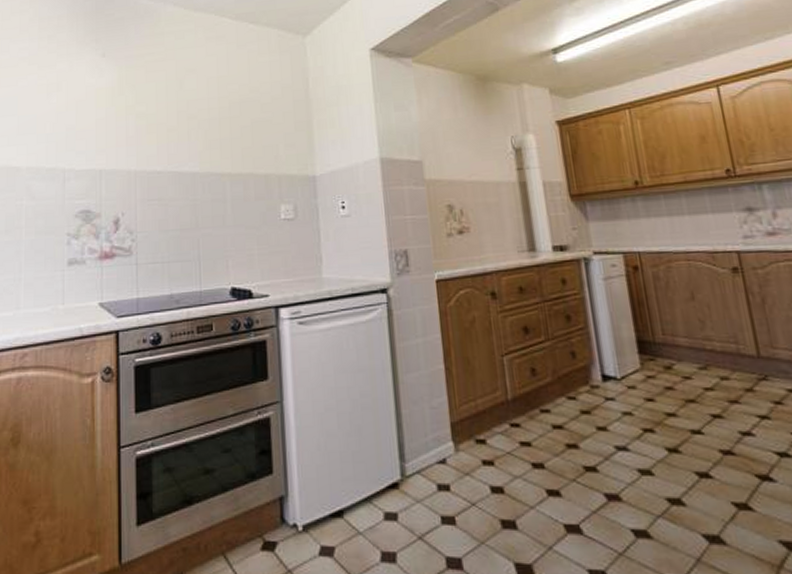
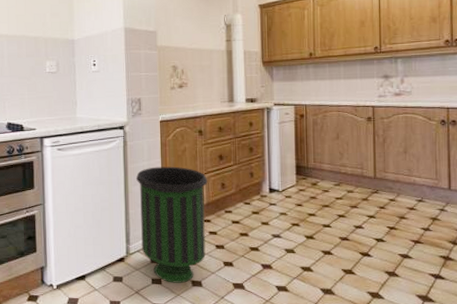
trash can: none [407,344,518,523] -> present [135,166,208,283]

